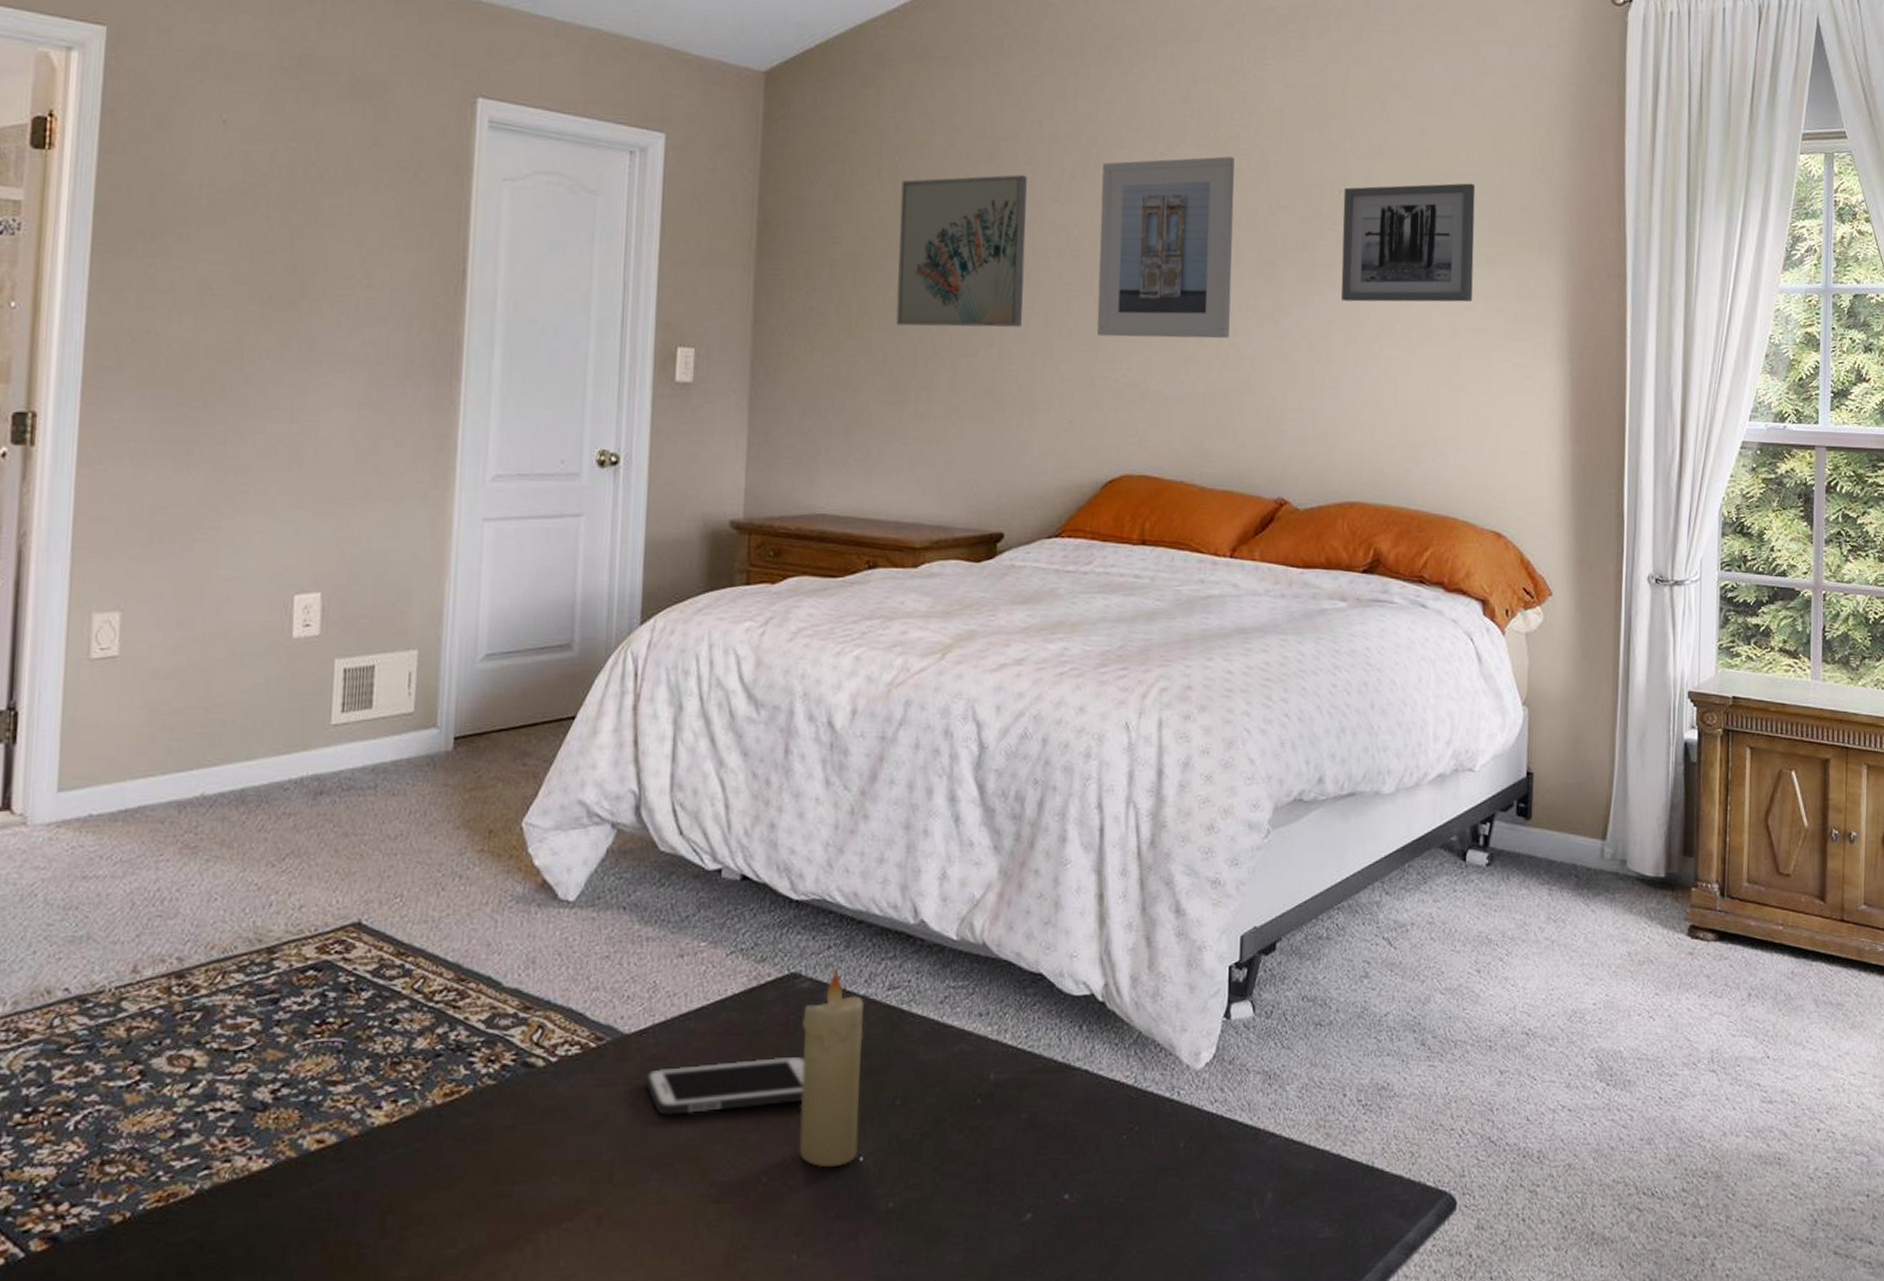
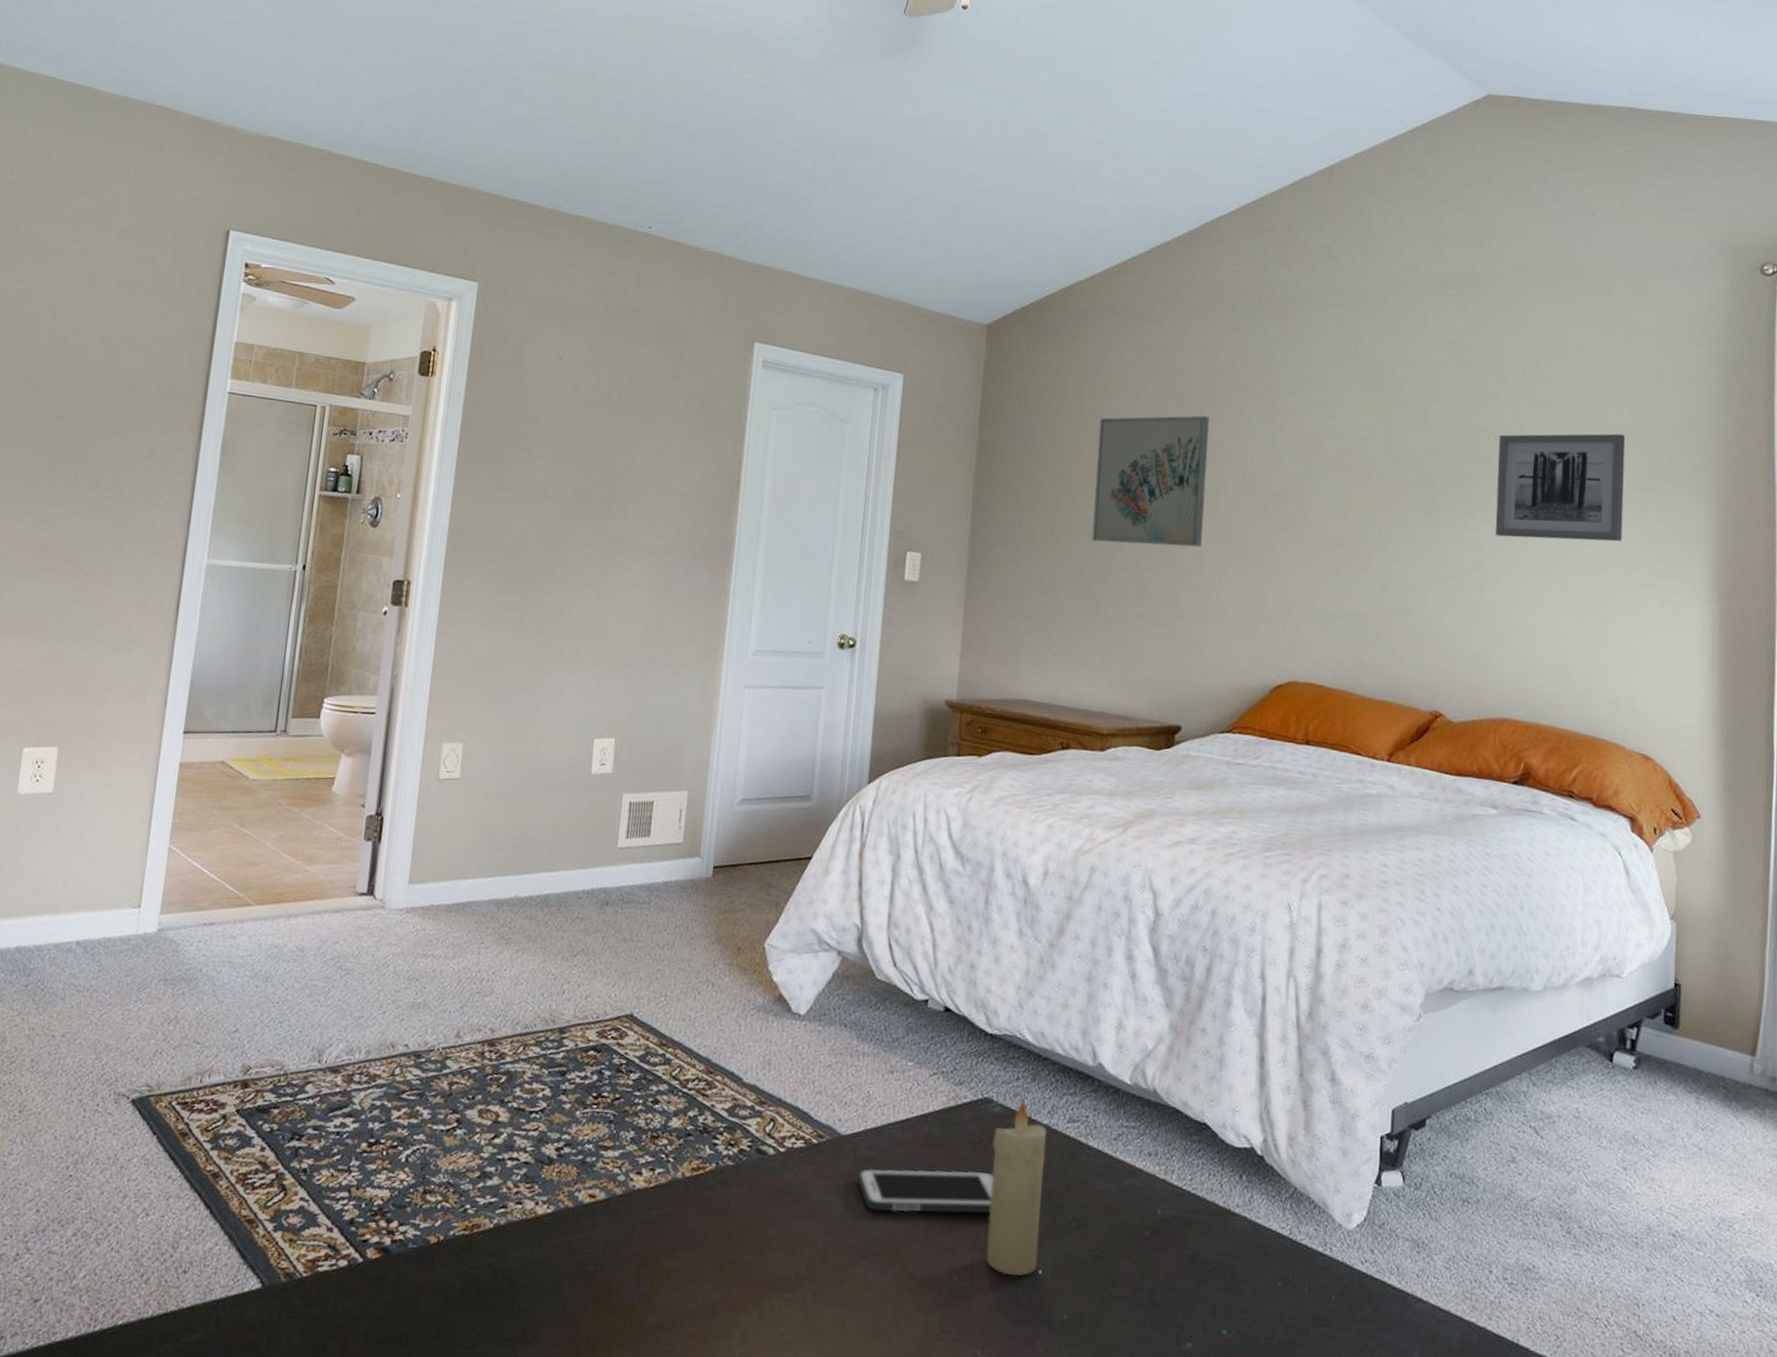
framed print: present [1096,156,1235,339] -> none [1268,404,1397,565]

